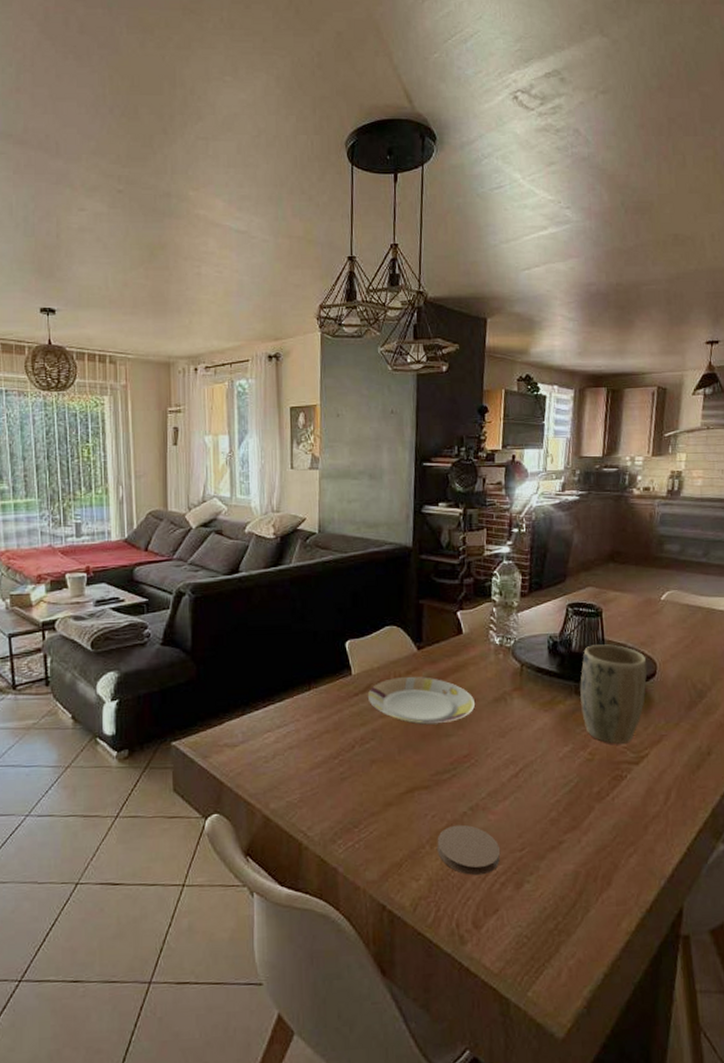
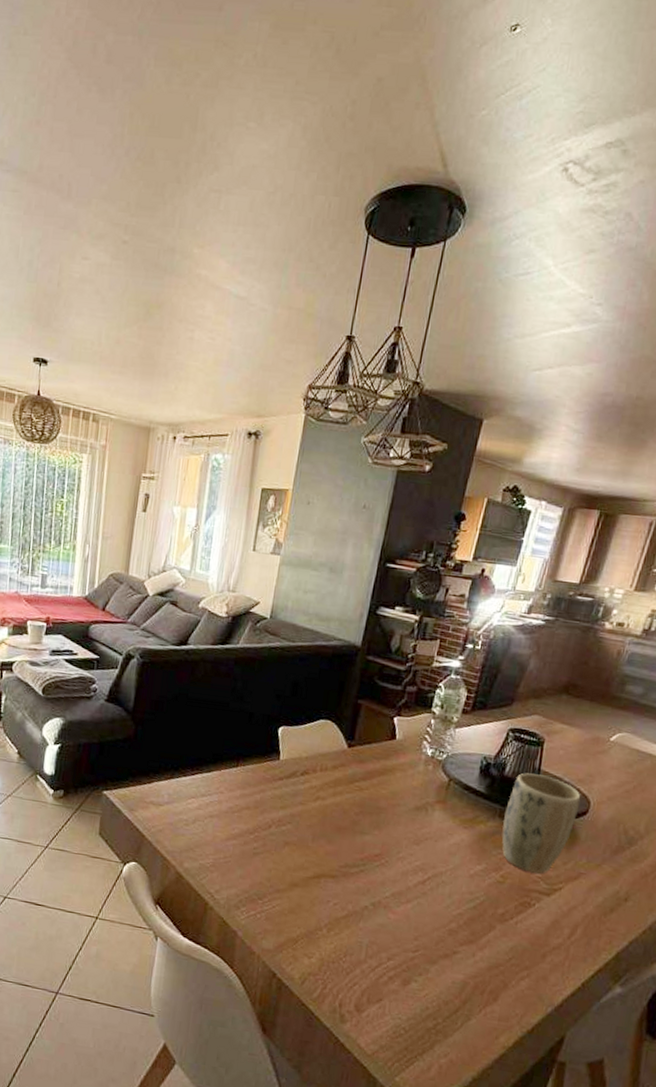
plate: present [367,676,475,725] -> none [291,769,396,821]
coaster: present [437,824,500,876] -> none [333,916,394,966]

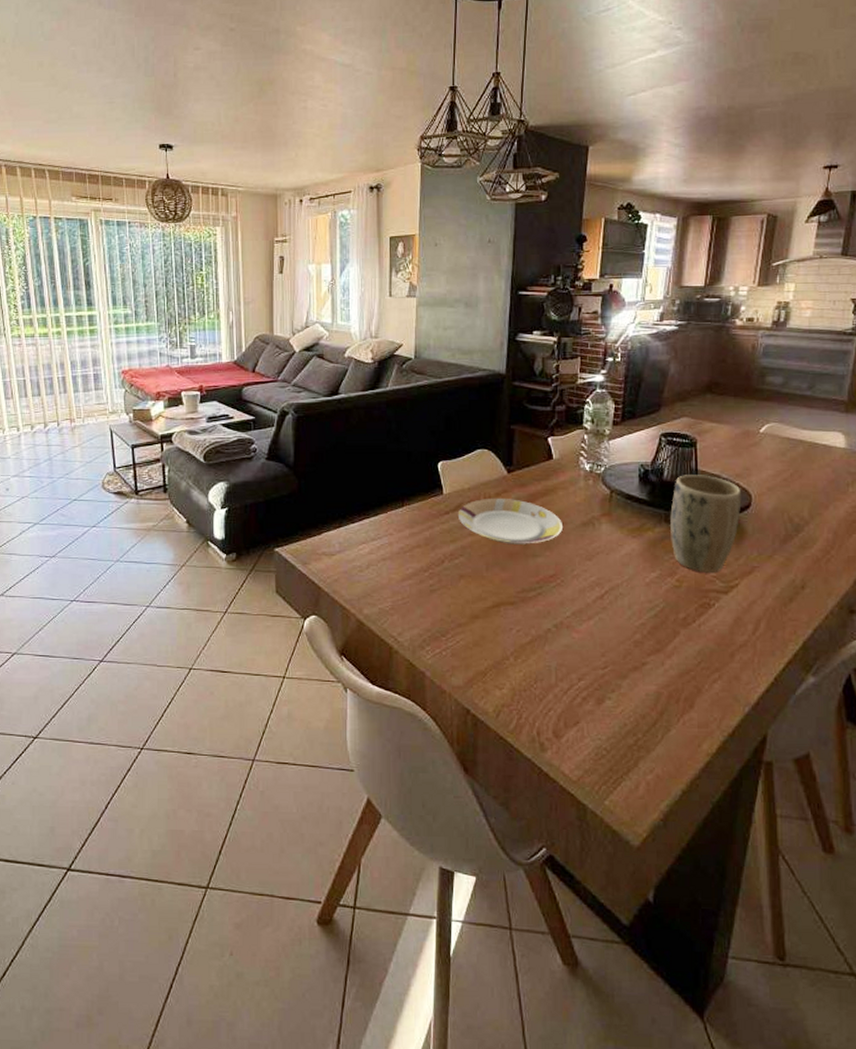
plate: none [291,769,396,821] -> present [457,498,562,544]

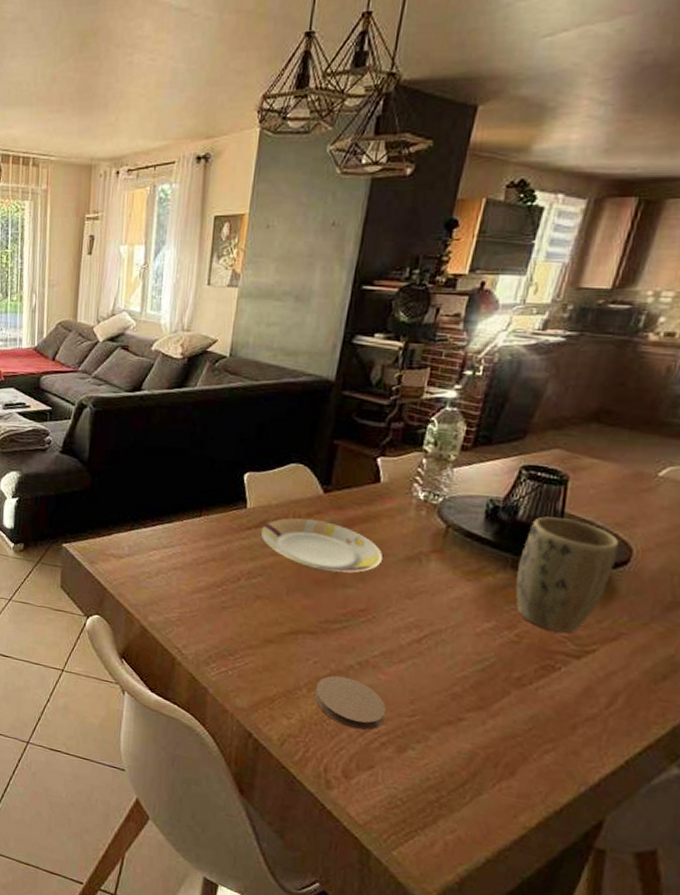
coaster: none [521,640,582,689] -> present [314,675,386,731]

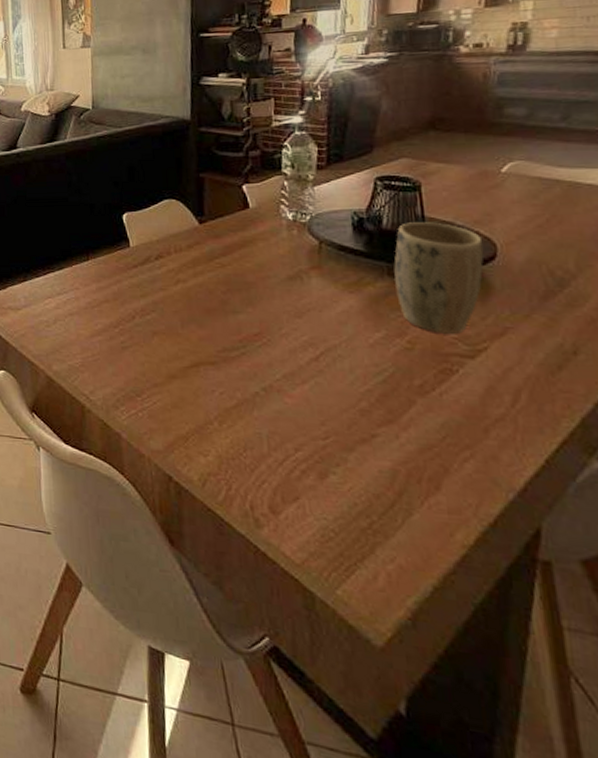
plate: present [260,517,383,573] -> none [146,250,265,300]
coaster: present [314,675,386,731] -> none [226,404,300,460]

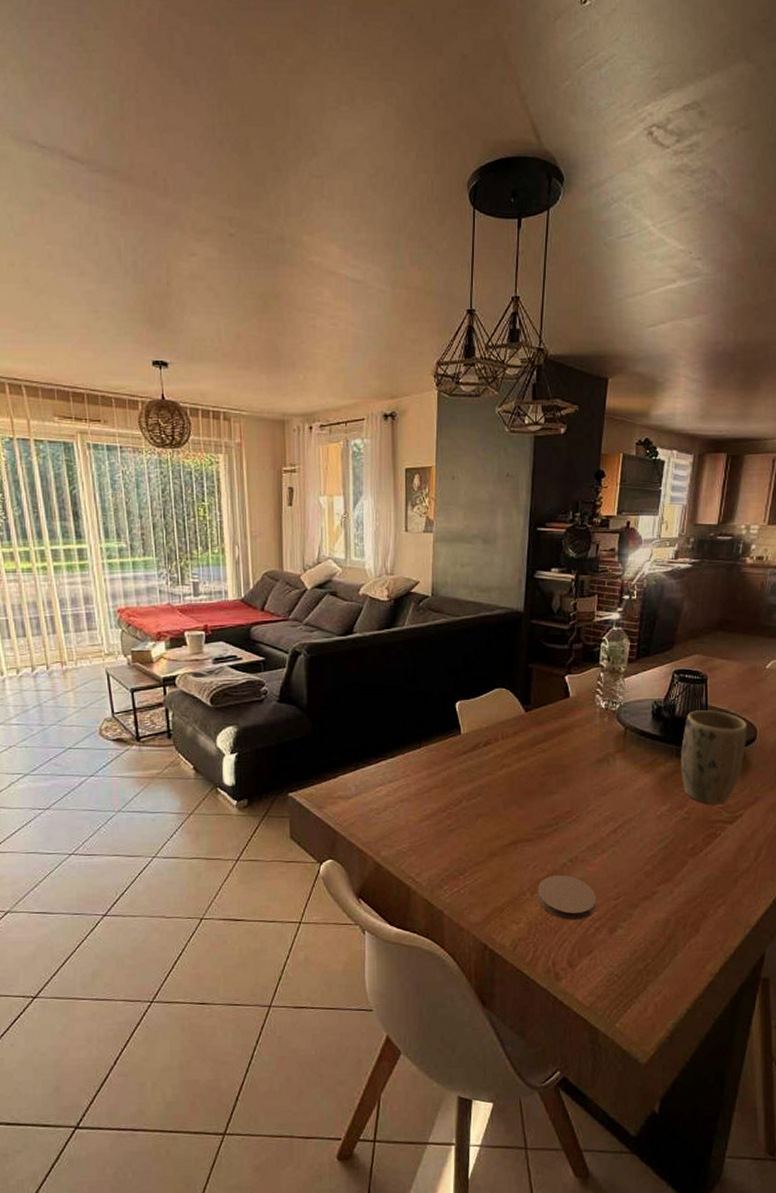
coaster: none [226,404,300,460] -> present [537,874,596,921]

